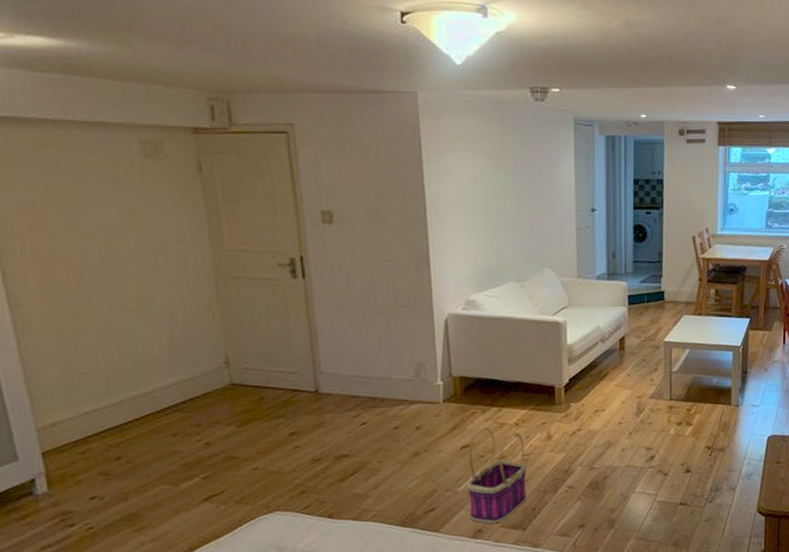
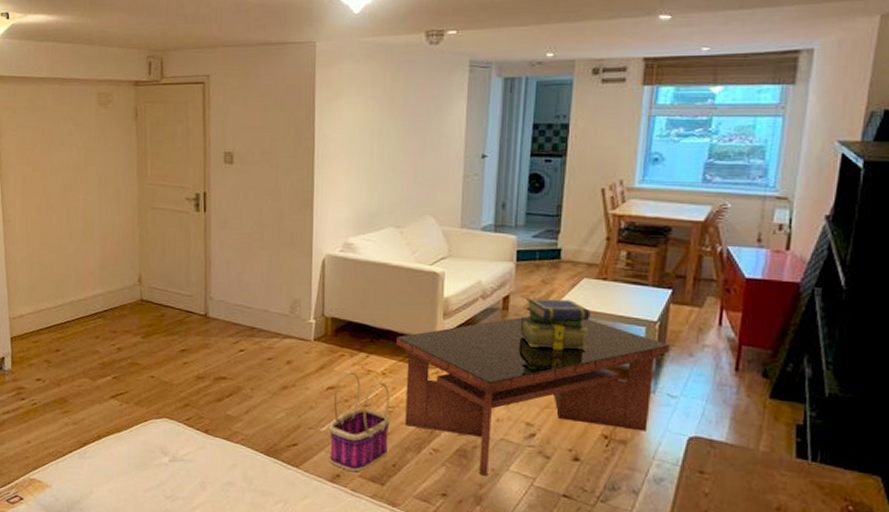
coffee table: none [526,350,751,501] -> present [396,316,670,476]
stack of books: none [635,335,691,381] -> present [520,298,591,351]

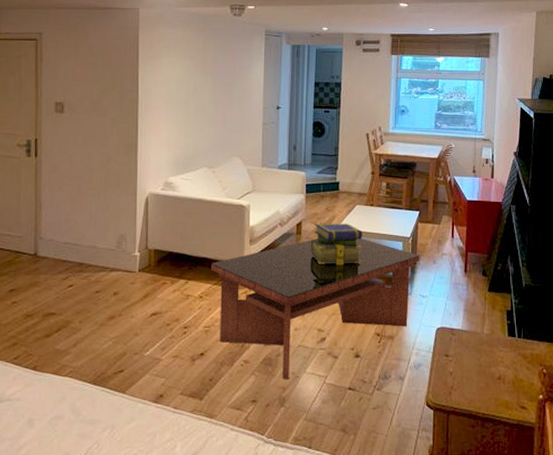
basket: present [330,372,390,472] -> none [153,298,207,391]

